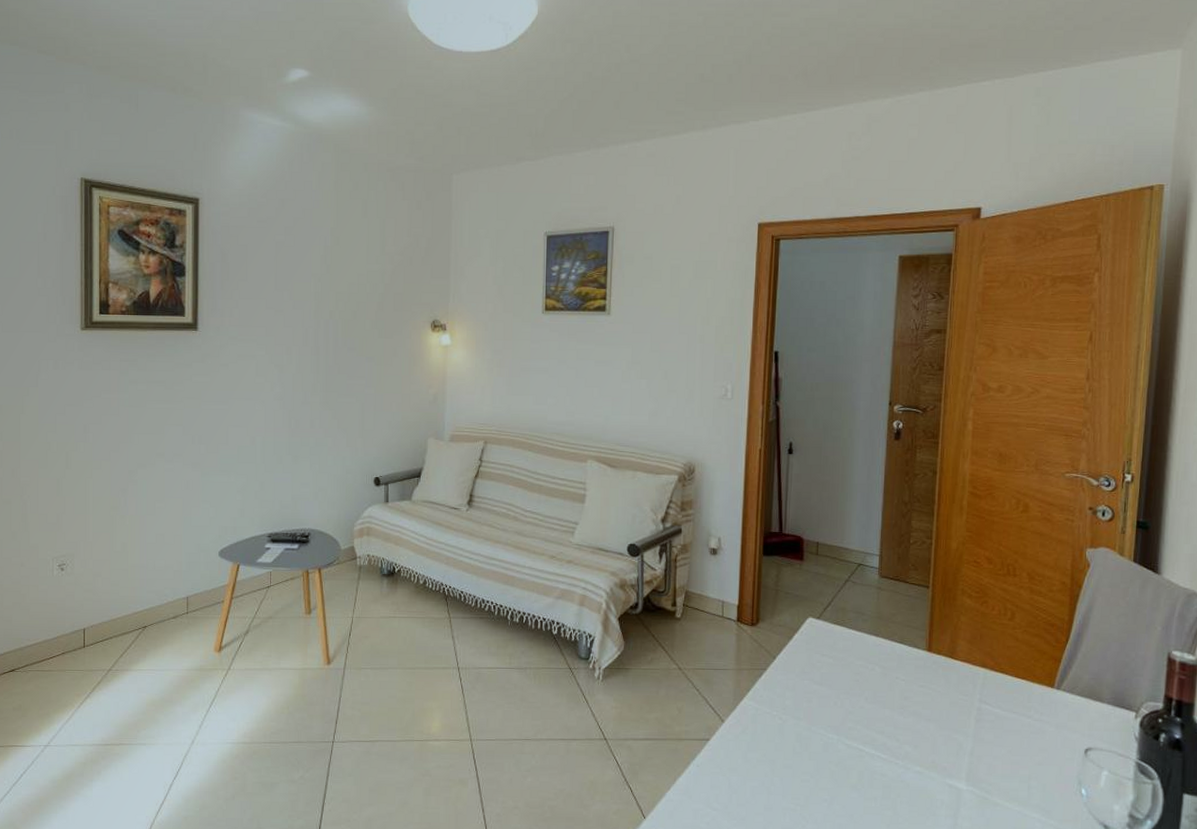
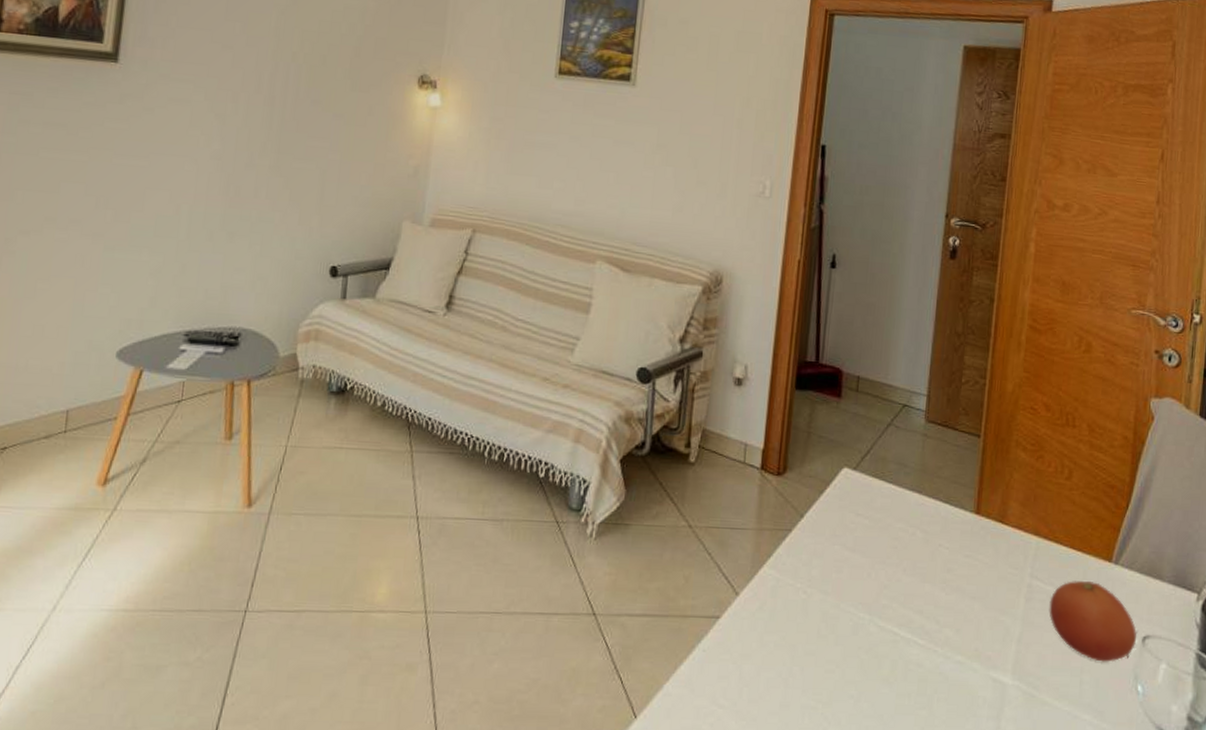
fruit: none [997,704,1080,770] -> present [1049,581,1138,662]

